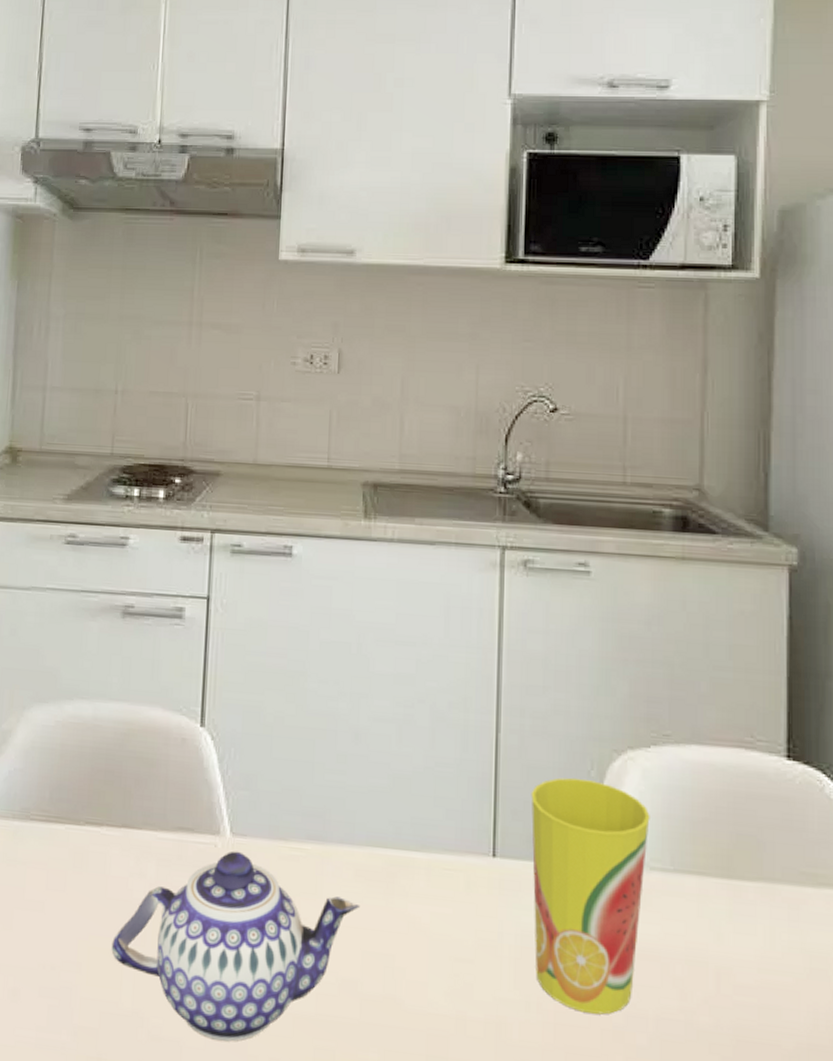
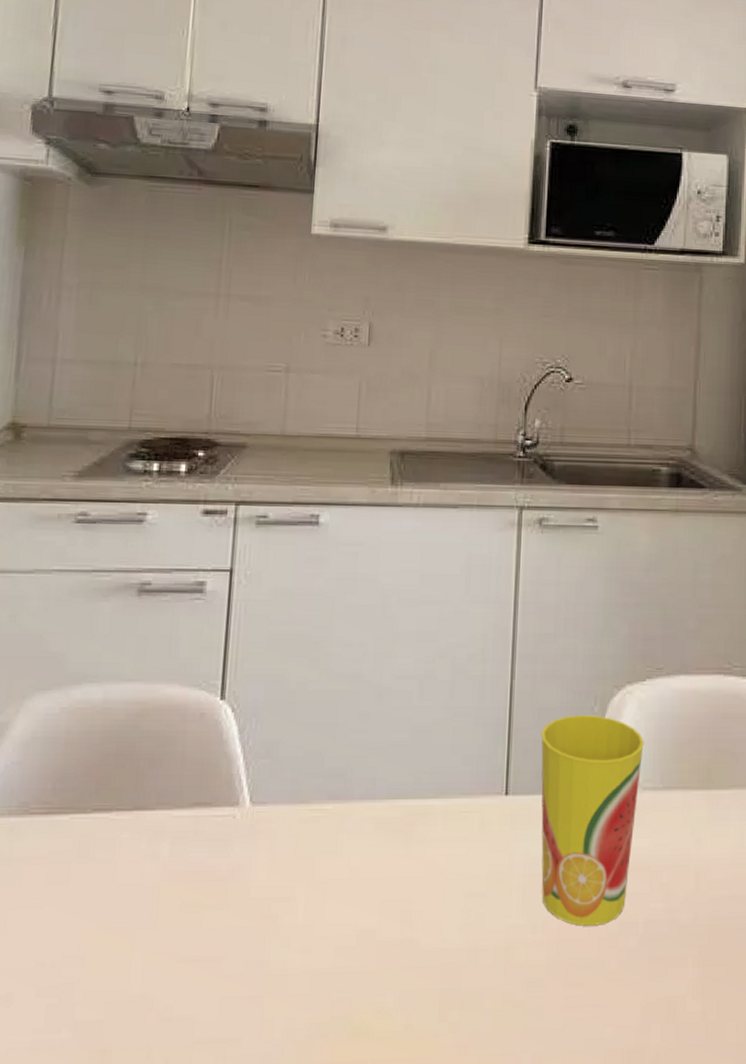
teapot: present [111,851,361,1042] -> none [119,819,380,1010]

